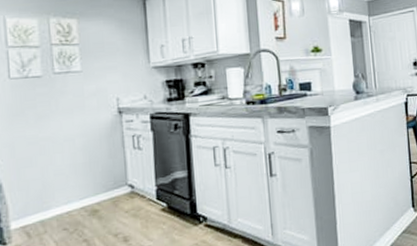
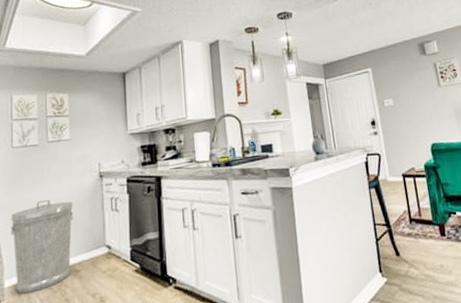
trash can: none [13,136,90,236] -> present [11,199,74,295]

